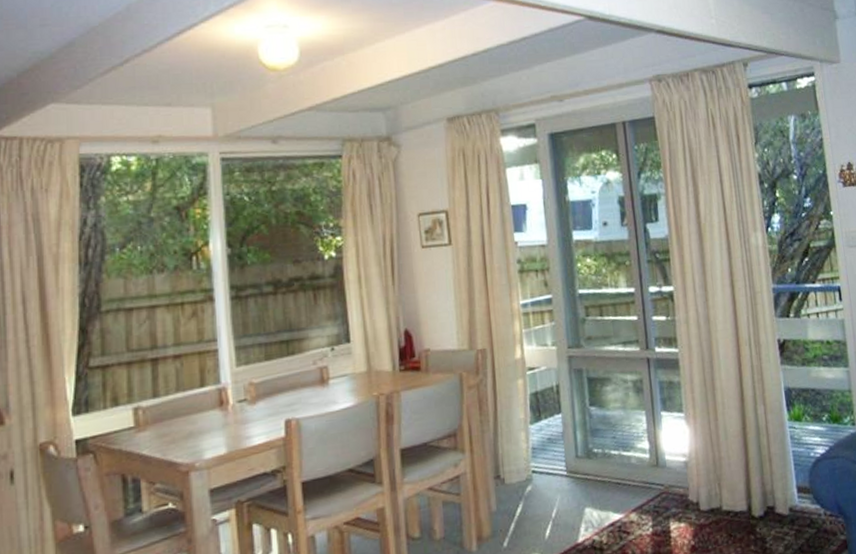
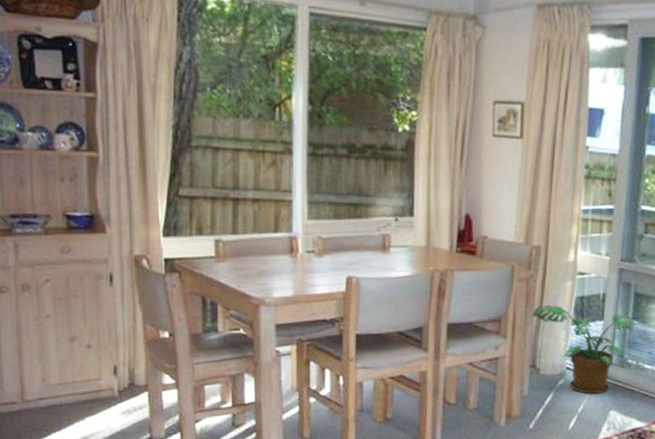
potted plant: none [487,402,595,496] -> present [531,305,636,395]

